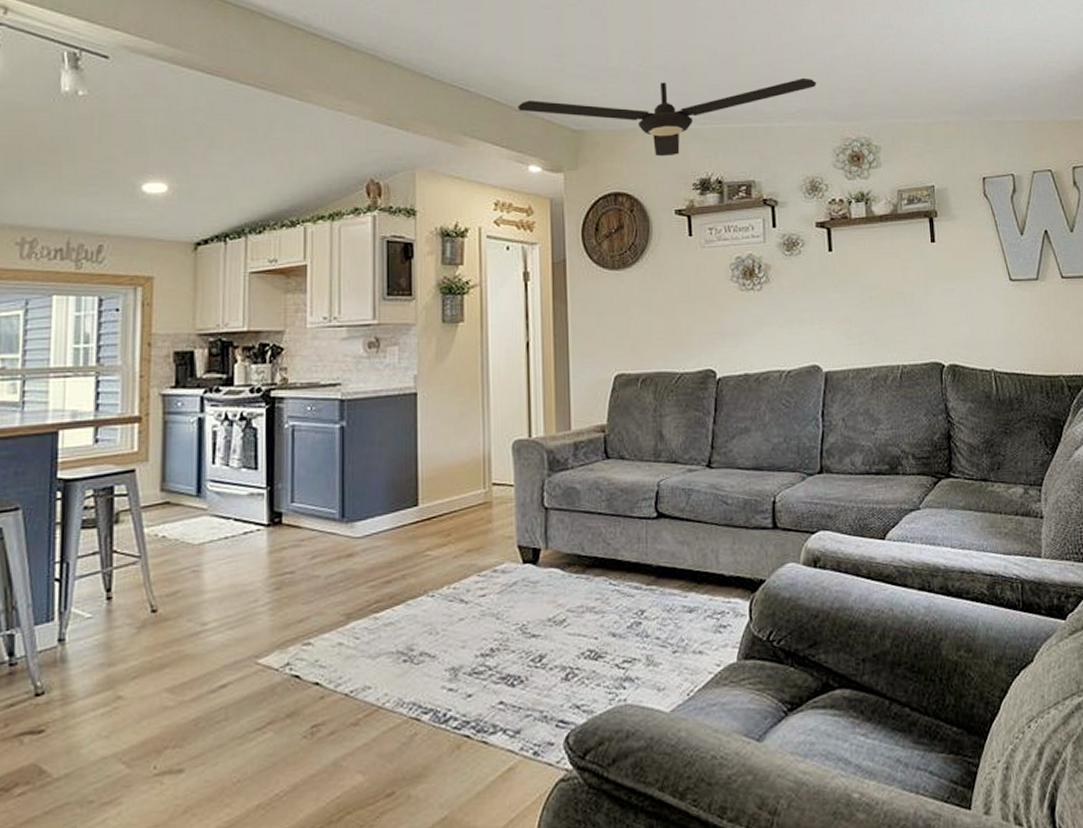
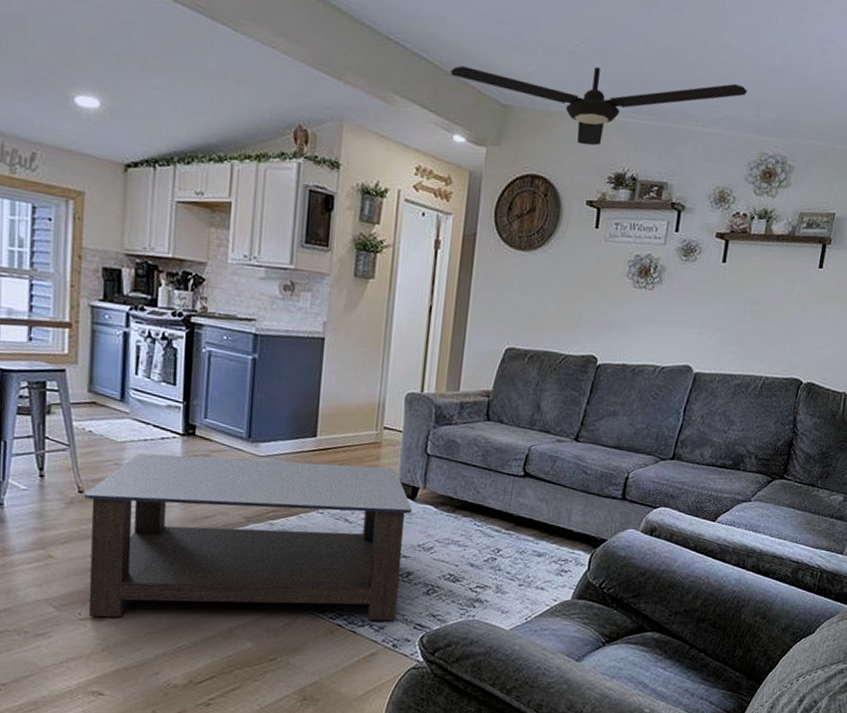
coffee table: none [159,530,536,770] -> present [85,453,412,621]

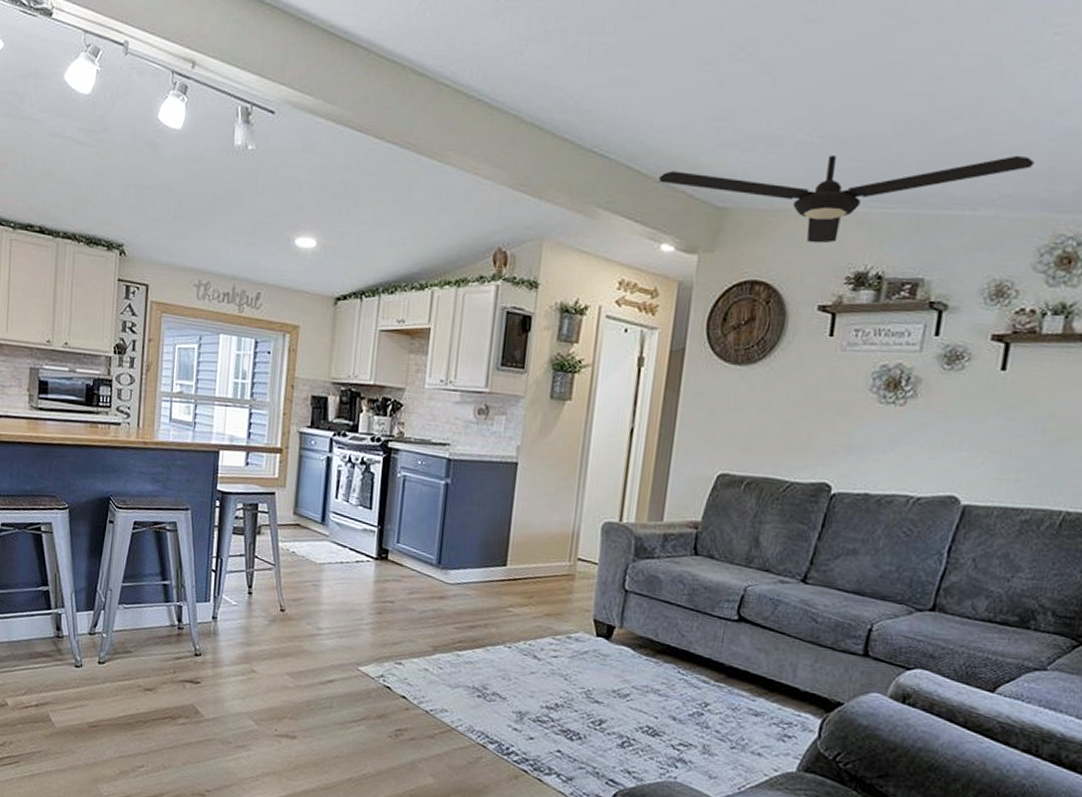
coffee table: present [85,453,412,621] -> none [283,575,607,773]

